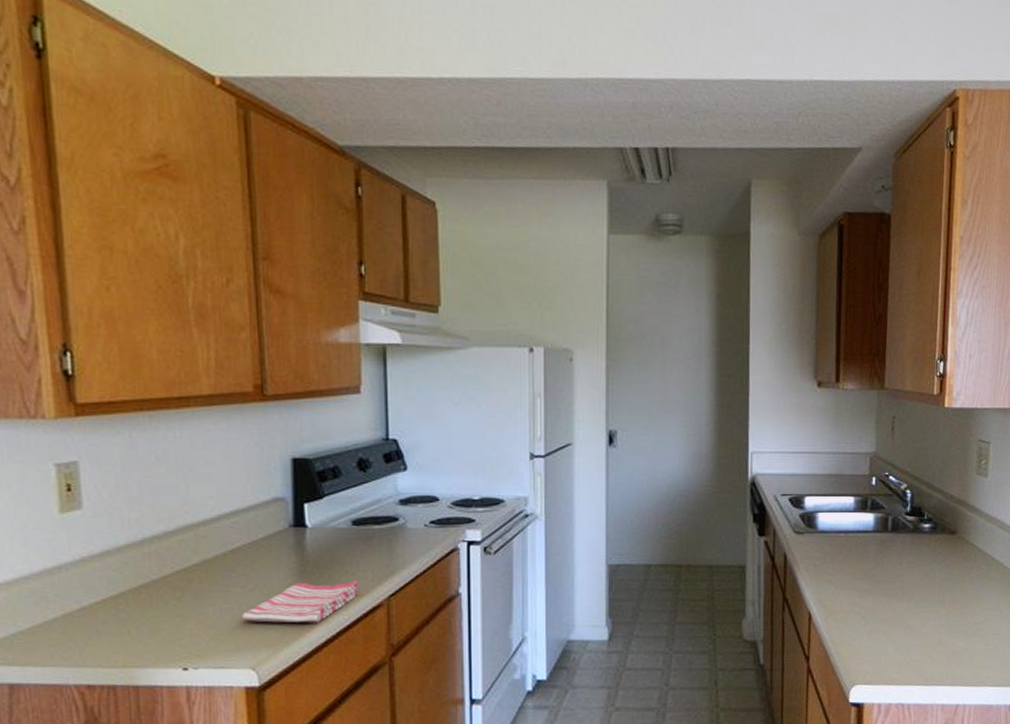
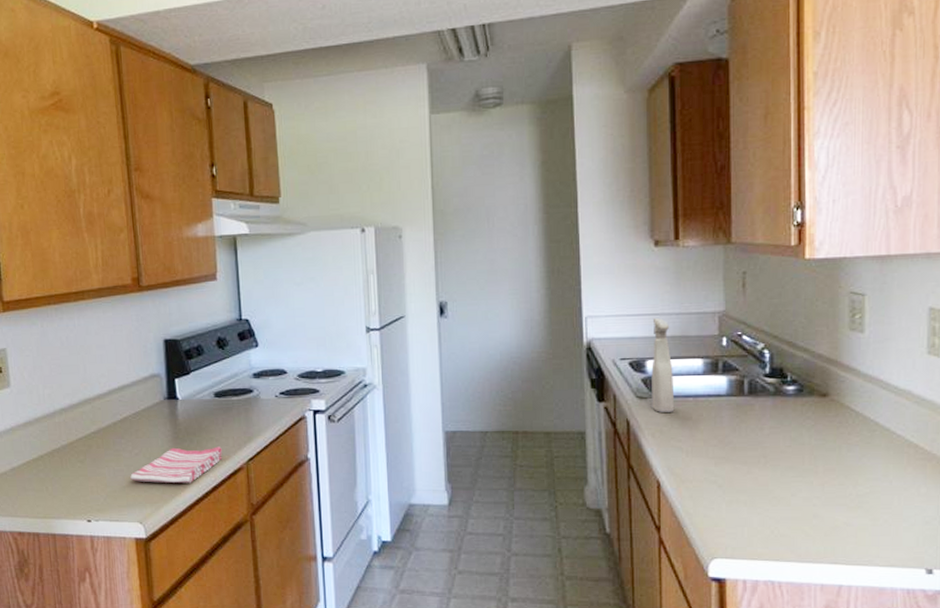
spray bottle: none [807,457,828,547] -> present [651,318,675,412]

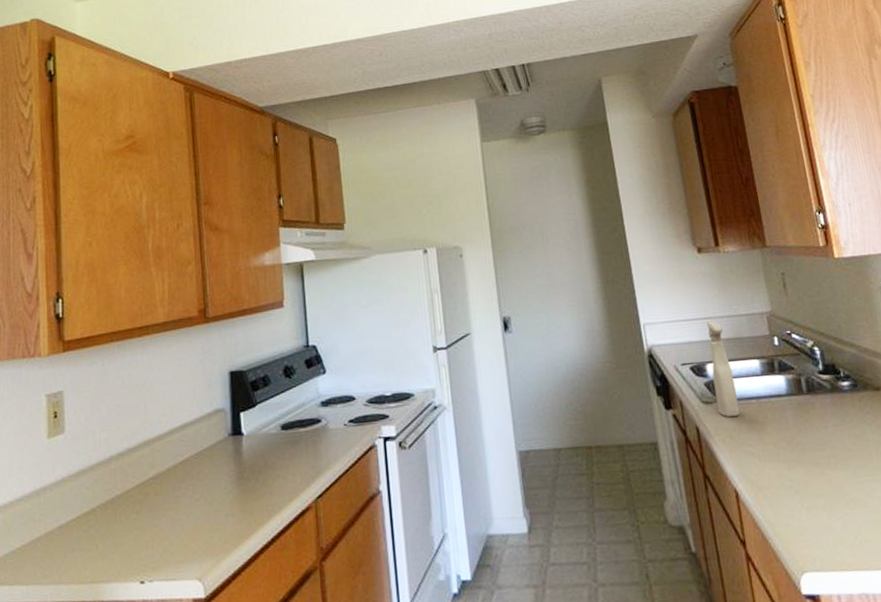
dish towel: present [130,446,223,484] -> none [190,484,290,532]

